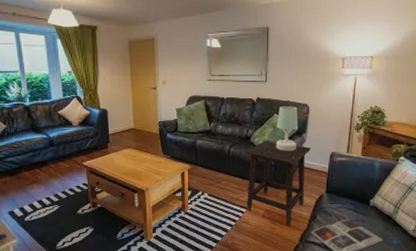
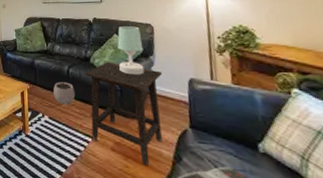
plant pot: none [214,157,235,182] -> present [53,78,76,105]

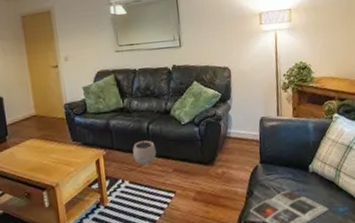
side table: present [85,62,162,166] -> none [166,111,238,207]
table lamp: present [117,26,145,75] -> none [197,71,223,122]

